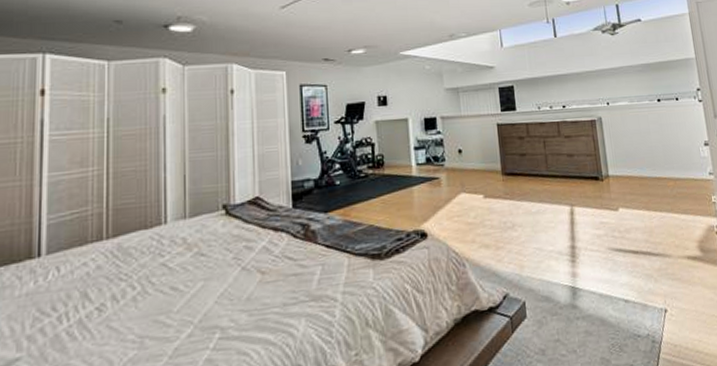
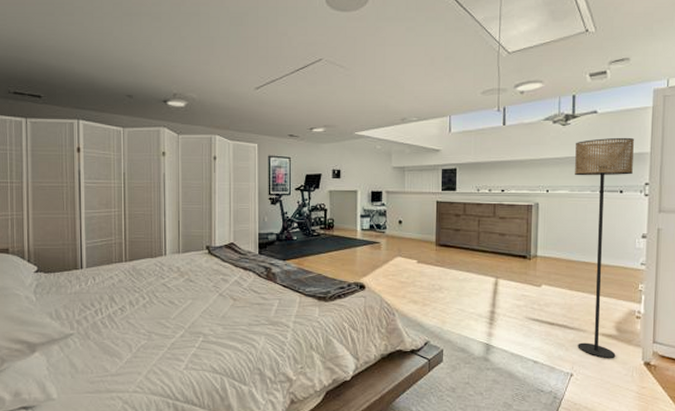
floor lamp: none [627,43,705,285] -> present [575,137,634,358]

